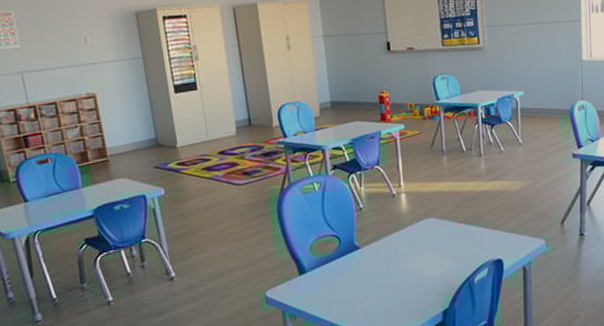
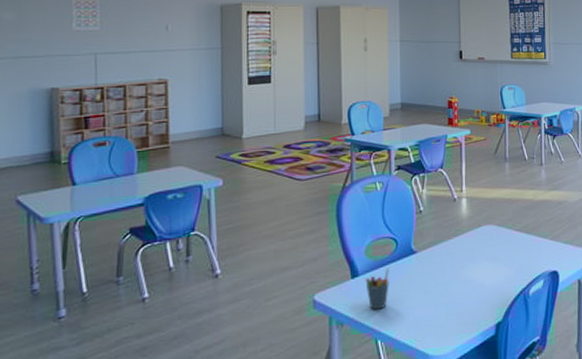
pen holder: none [313,263,337,303] -> present [365,267,389,310]

